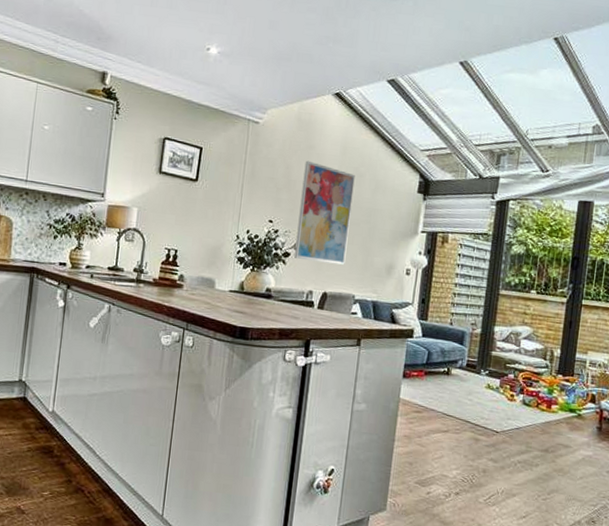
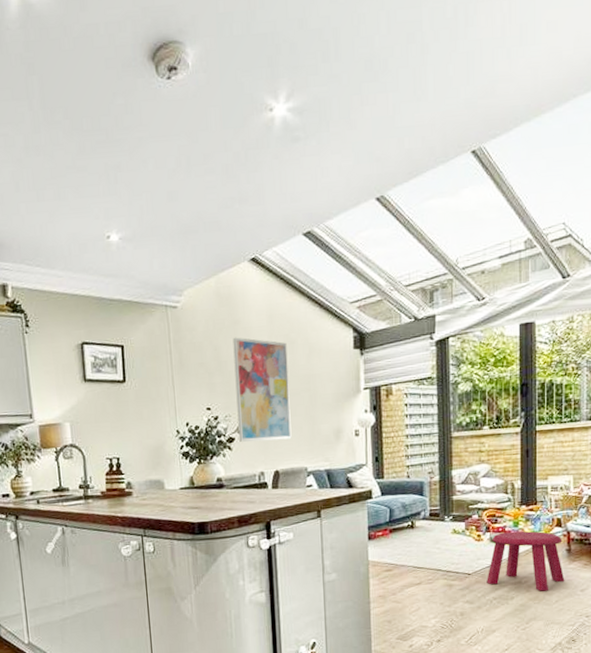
stool: none [513,397,595,465] -> present [487,531,565,592]

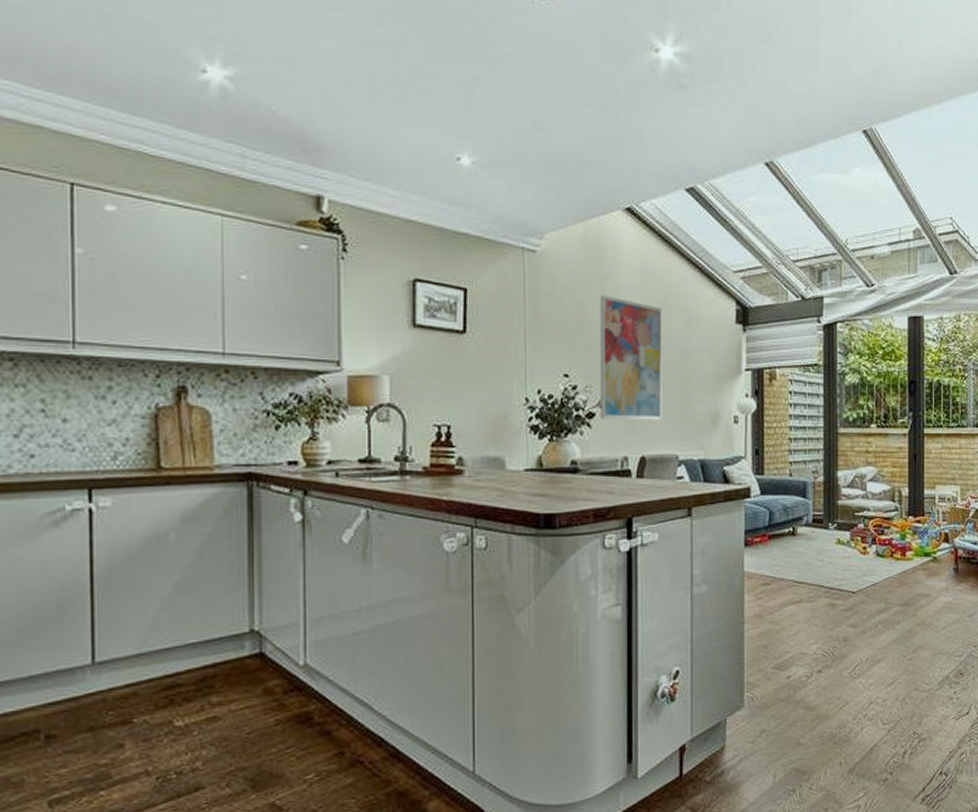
stool: present [487,531,565,592] -> none [872,545,953,616]

